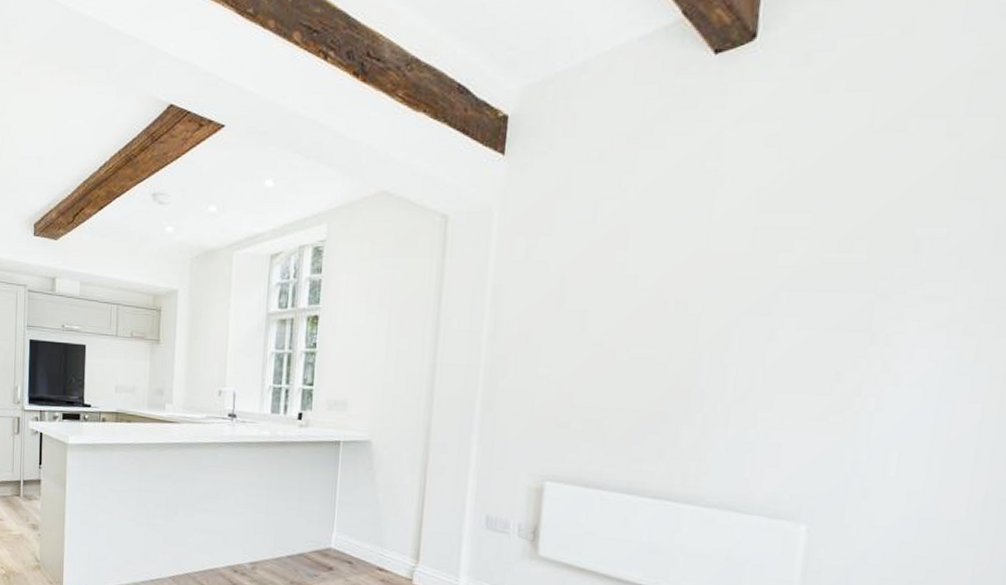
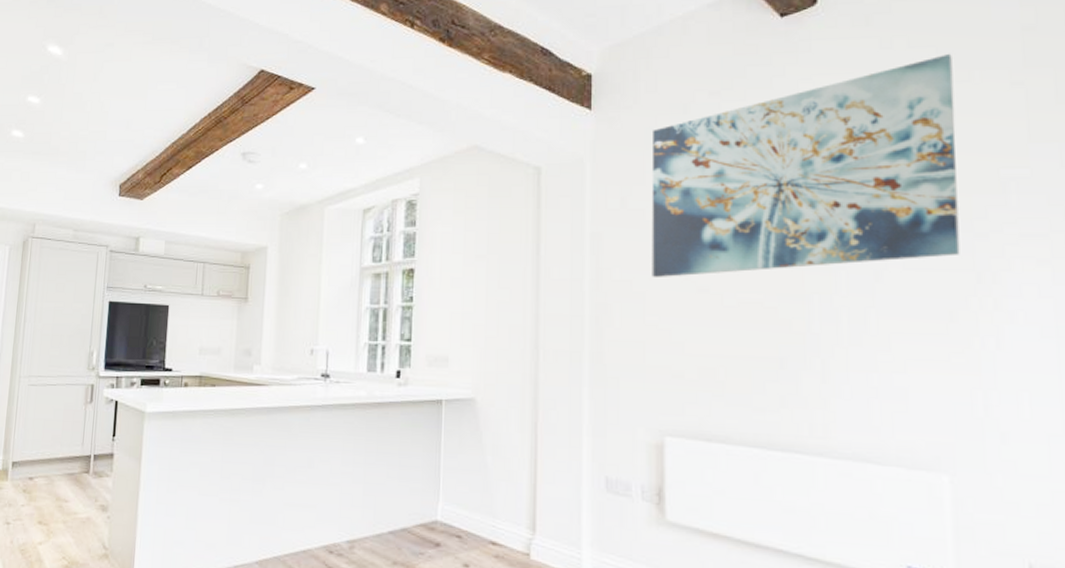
wall art: none [548,98,891,331] -> present [651,53,960,277]

